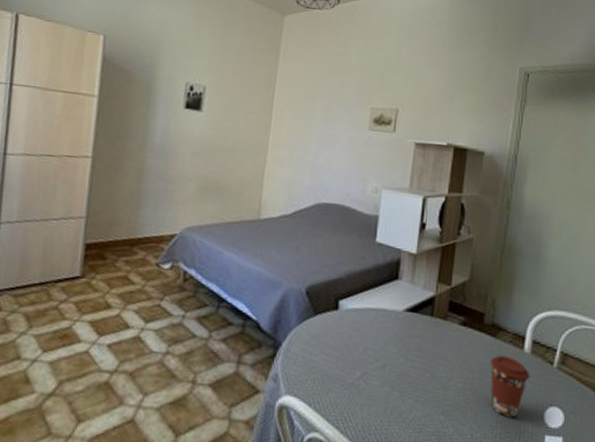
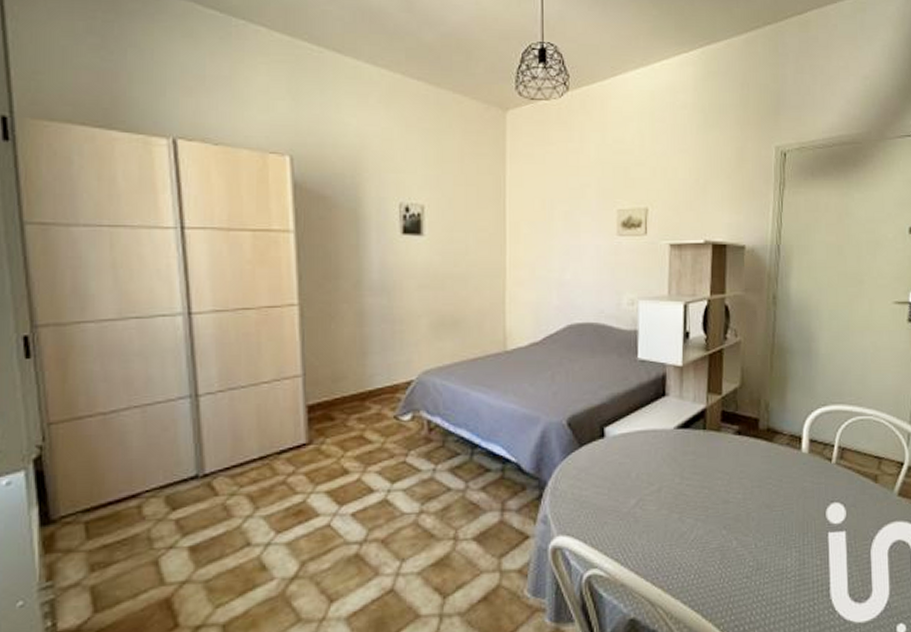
coffee cup: present [489,355,531,418] -> none [768,459,810,521]

